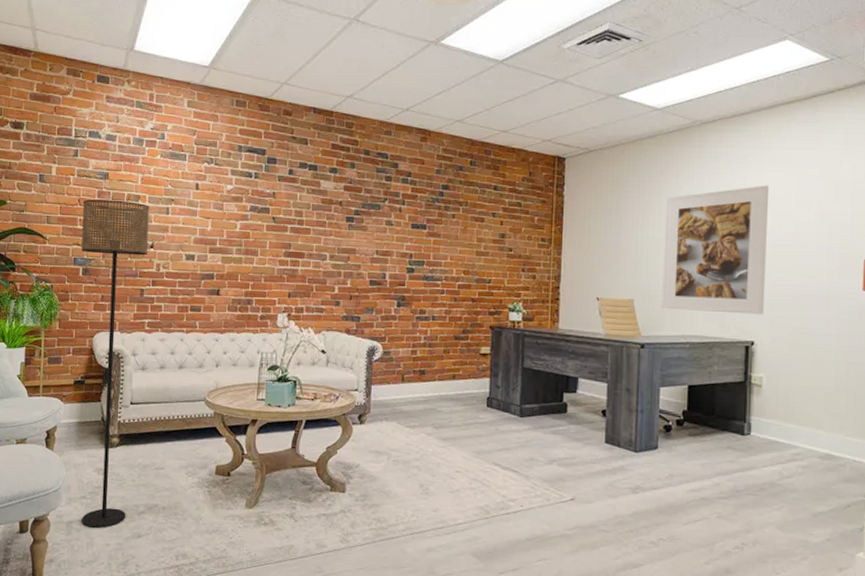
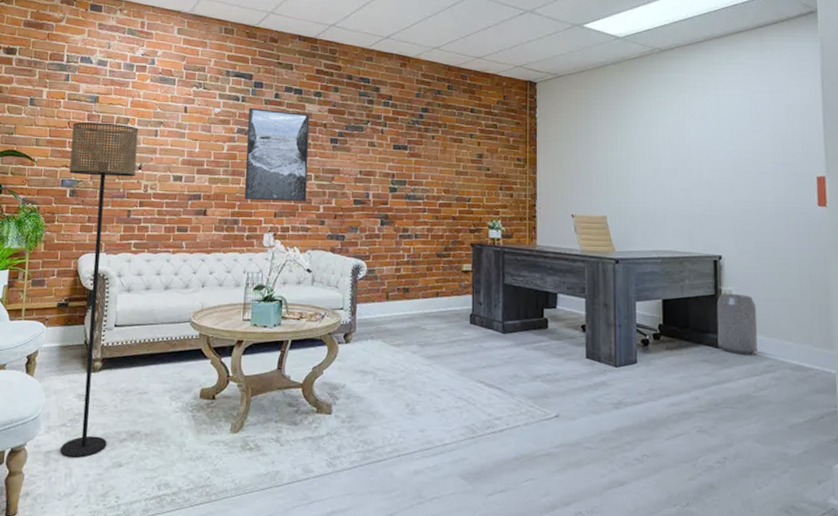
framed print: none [258,184,325,282] -> present [244,107,310,201]
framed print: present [662,185,770,315] -> none [631,107,729,230]
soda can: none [744,379,787,443] -> present [716,293,757,355]

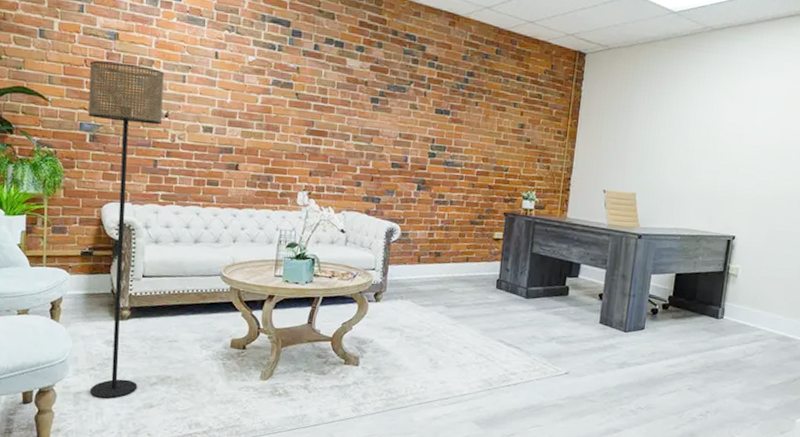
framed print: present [244,107,310,201] -> none [279,57,351,162]
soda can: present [716,293,757,355] -> none [718,270,758,326]

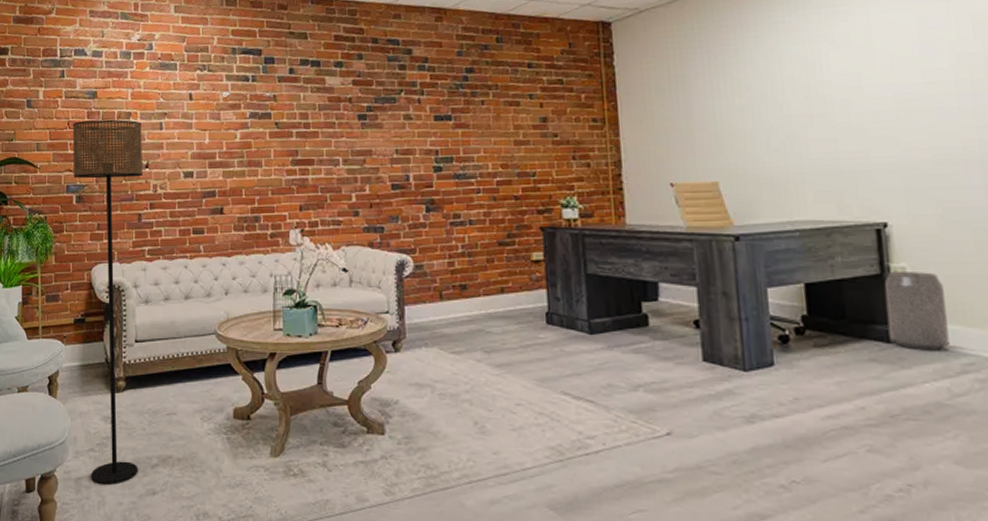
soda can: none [718,270,758,326] -> present [884,270,950,351]

